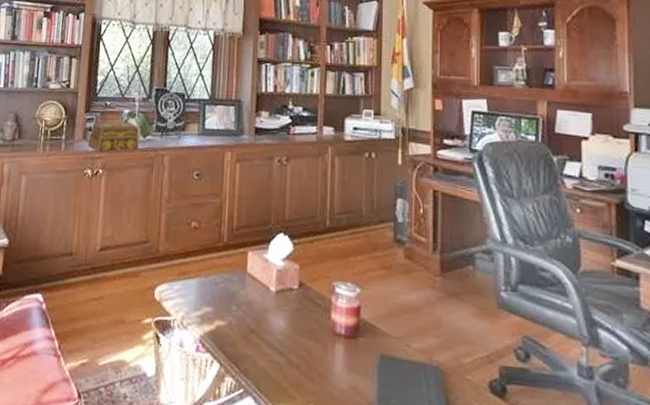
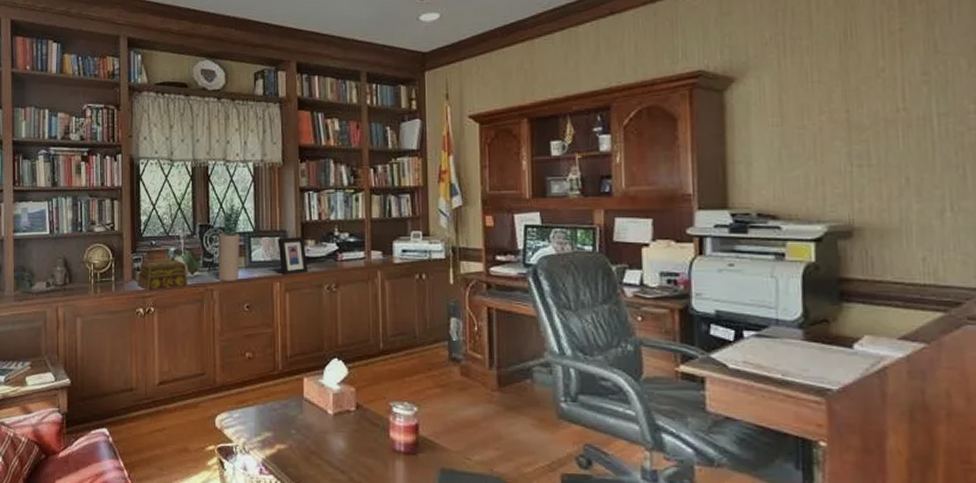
vase: none [170,67,198,149] -> present [218,201,240,282]
picture frame: none [232,107,261,146] -> present [277,237,309,276]

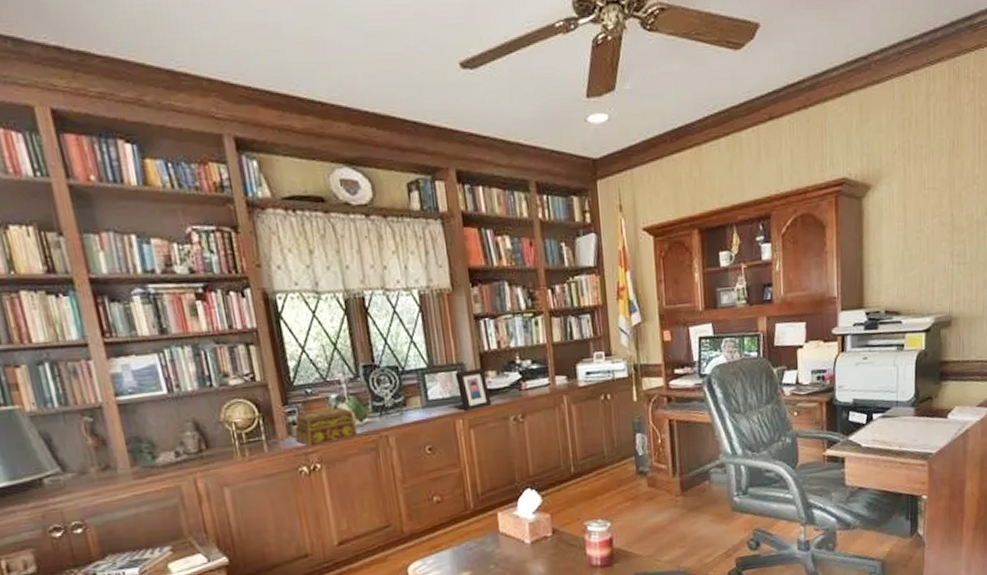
vase: present [218,201,240,282] -> none [387,335,416,427]

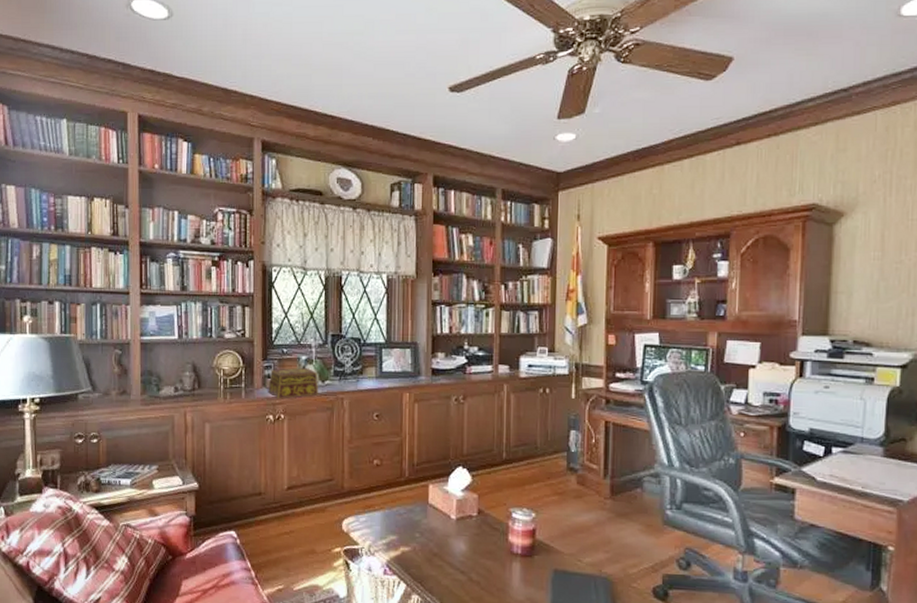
picture frame: present [455,368,492,412] -> none [408,349,438,387]

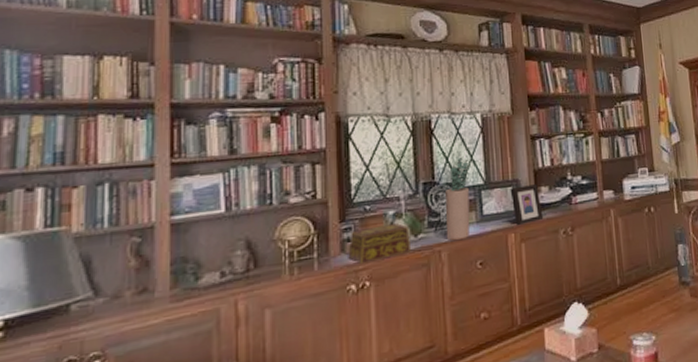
vase: none [348,312,373,392] -> present [445,154,470,242]
picture frame: none [408,349,438,387] -> present [510,184,544,226]

